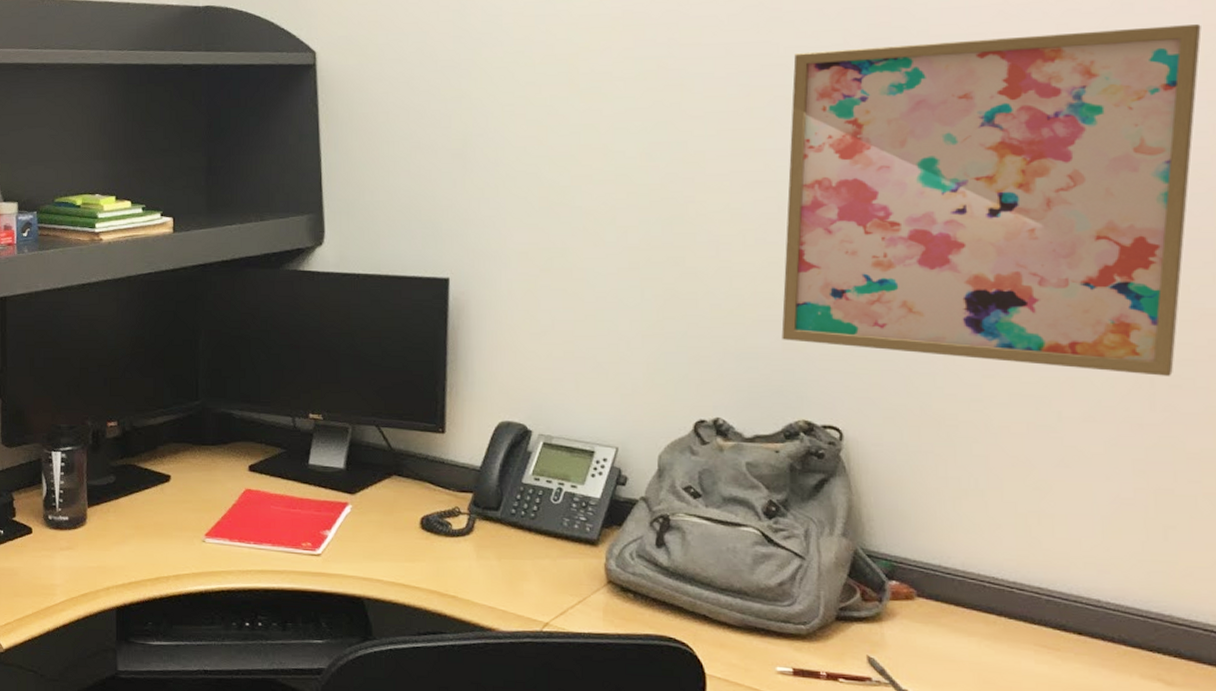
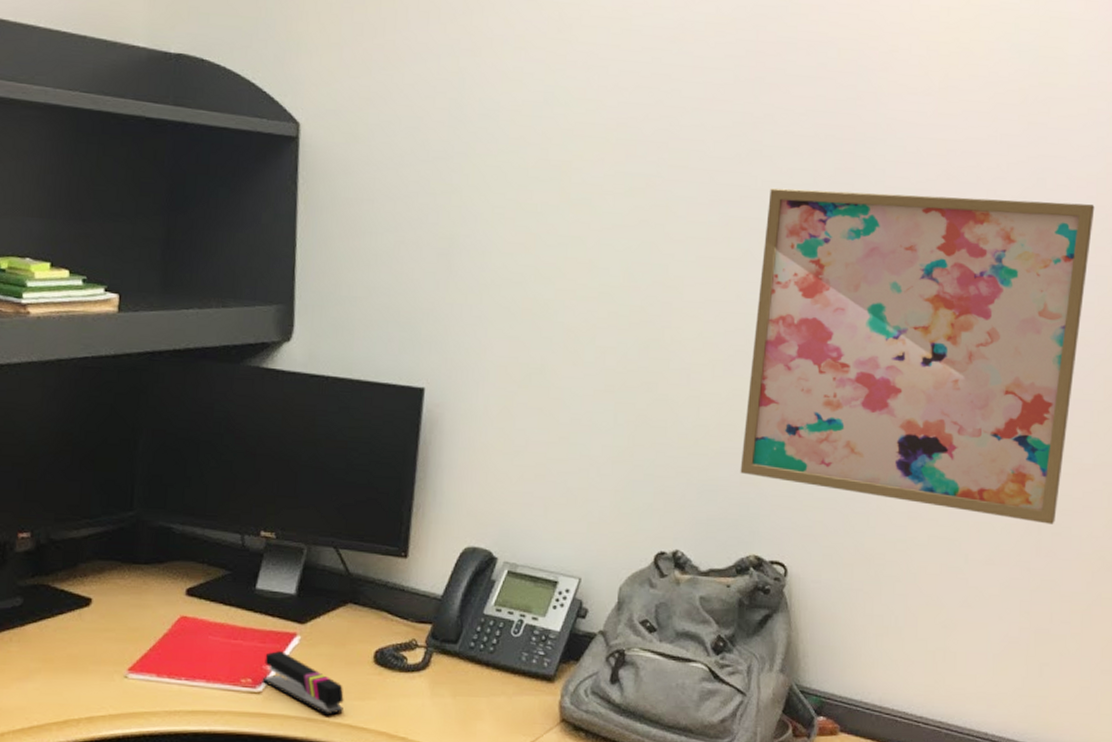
stapler: none [320,518,395,576] -> present [262,651,344,716]

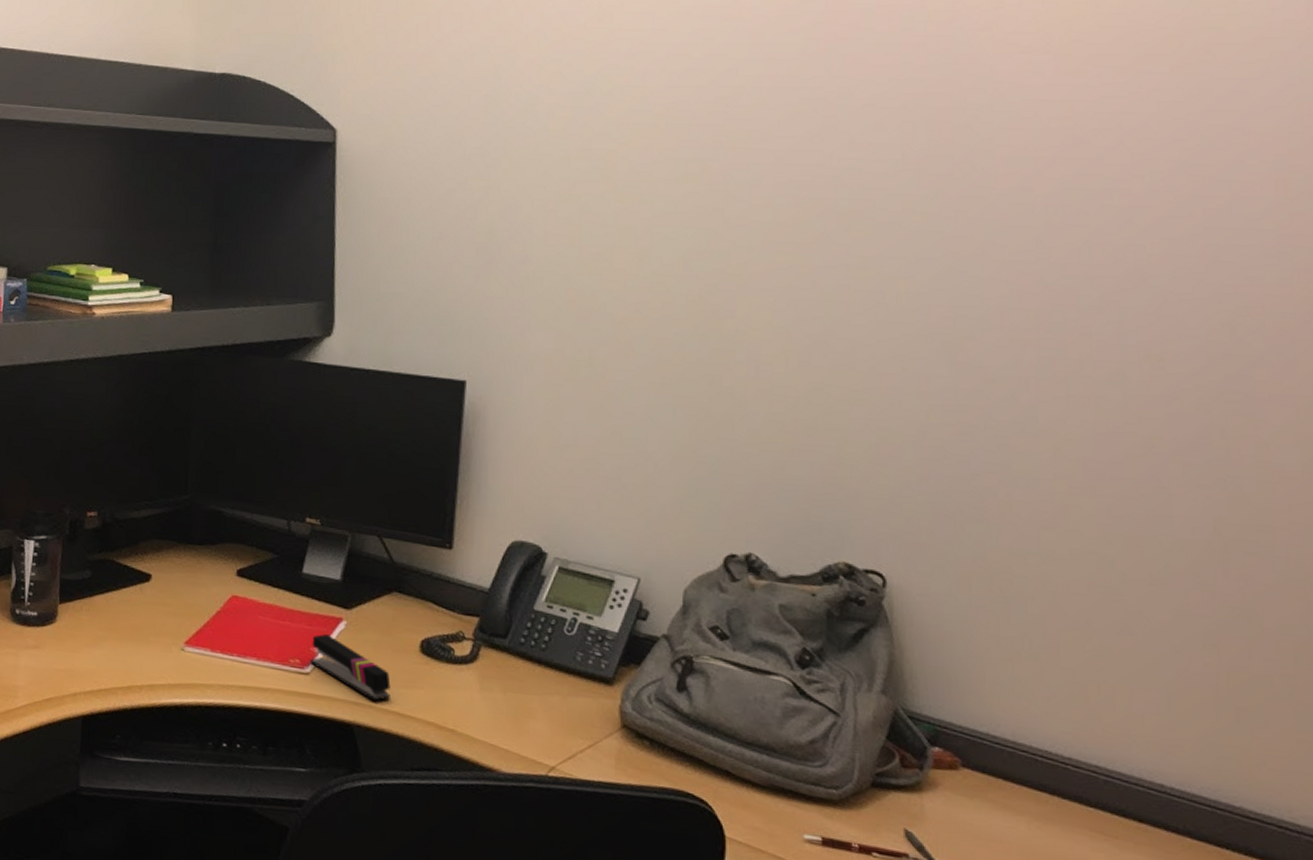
wall art: present [740,188,1095,524] -> none [823,163,1287,542]

